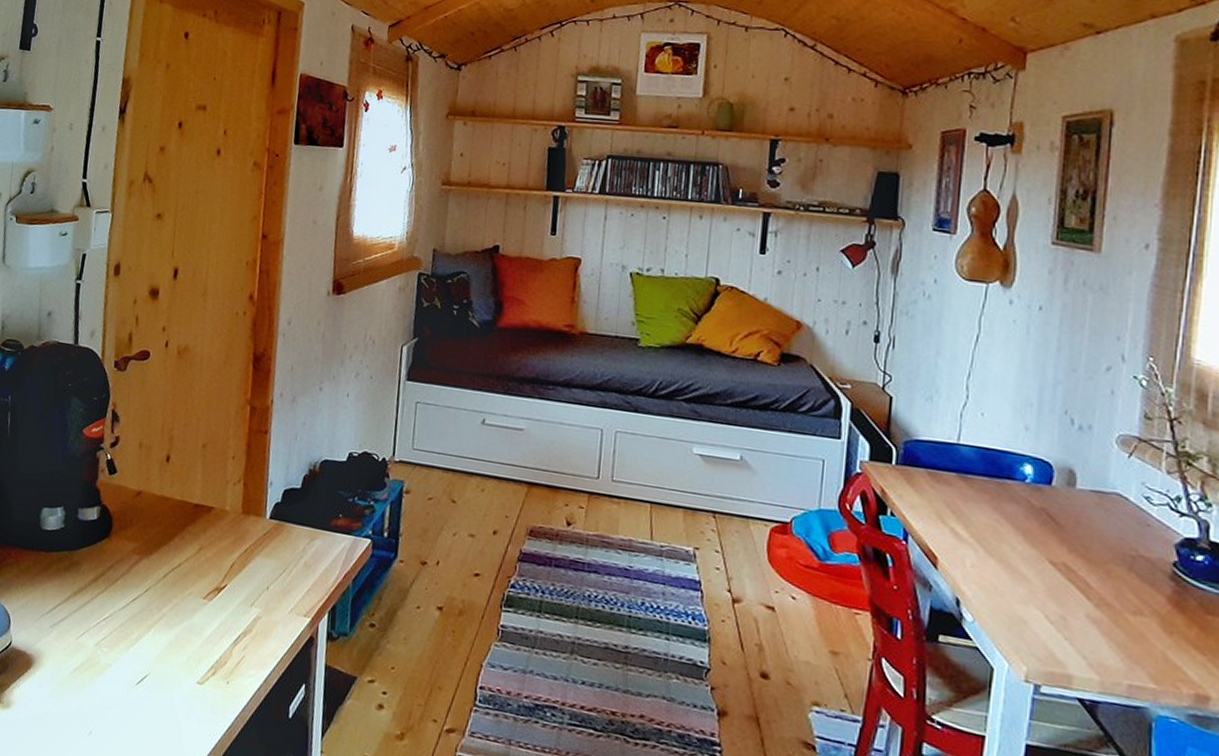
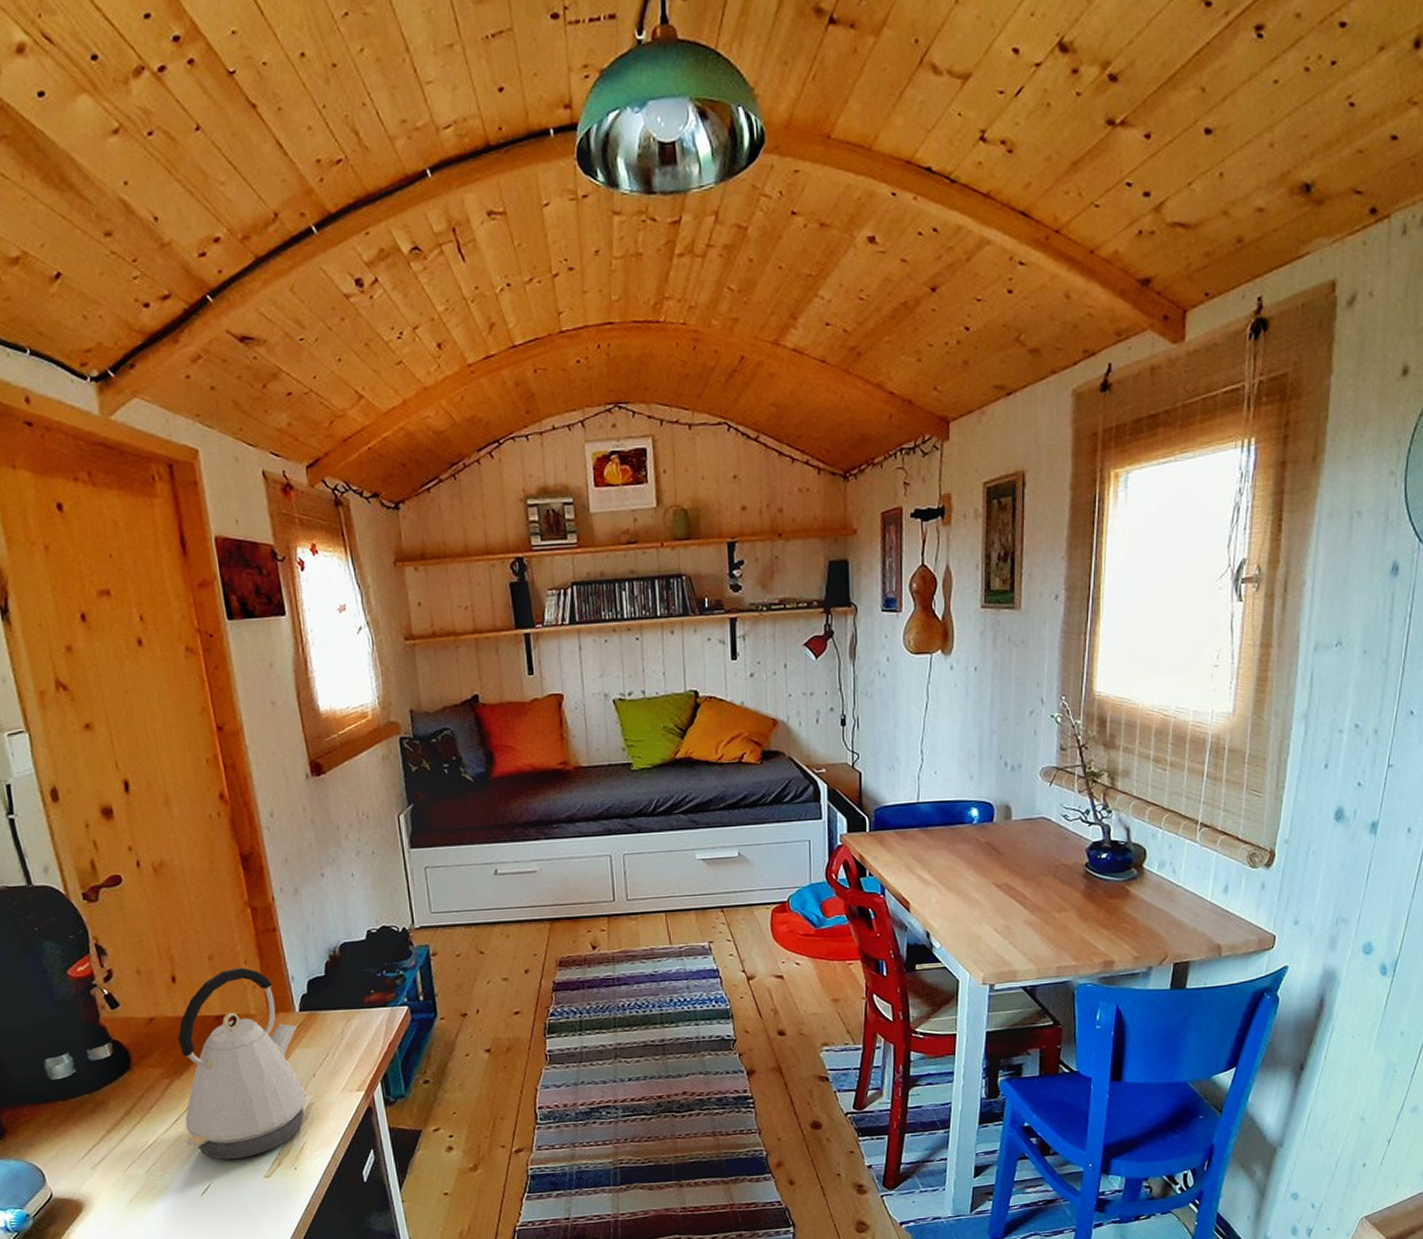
kettle: none [138,461,263,657] -> present [178,968,307,1160]

